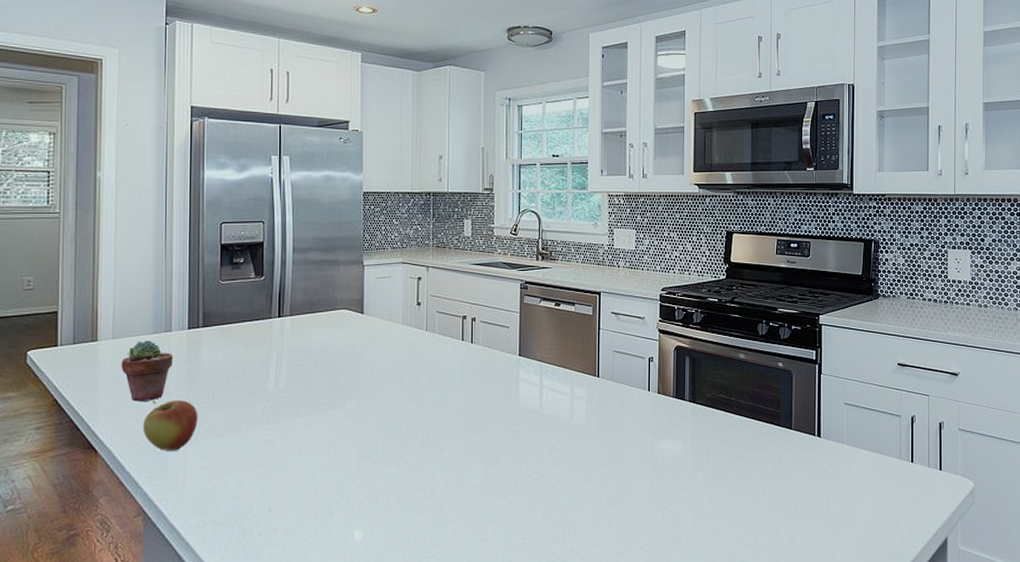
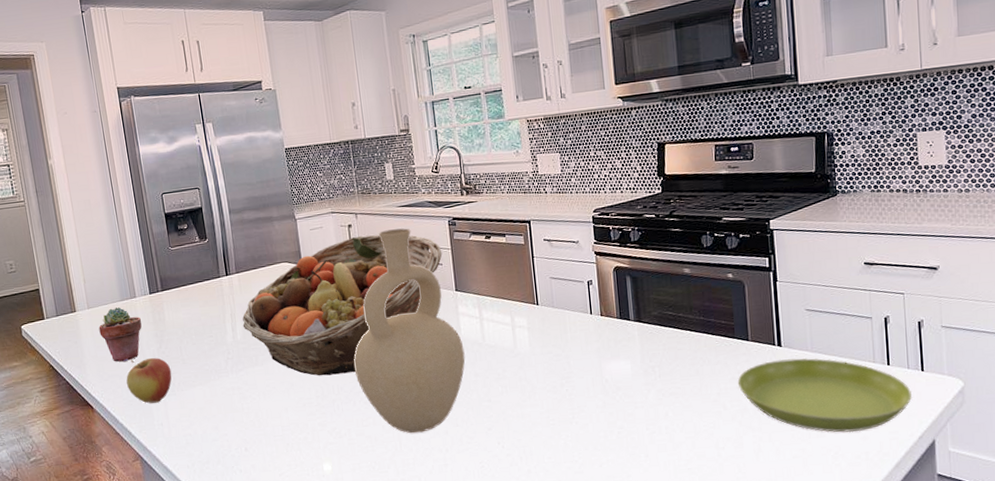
fruit basket: none [288,290,510,434] -> present [242,235,443,376]
vase: none [403,287,520,503] -> present [353,228,465,434]
saucer: none [778,450,931,526] -> present [737,357,913,433]

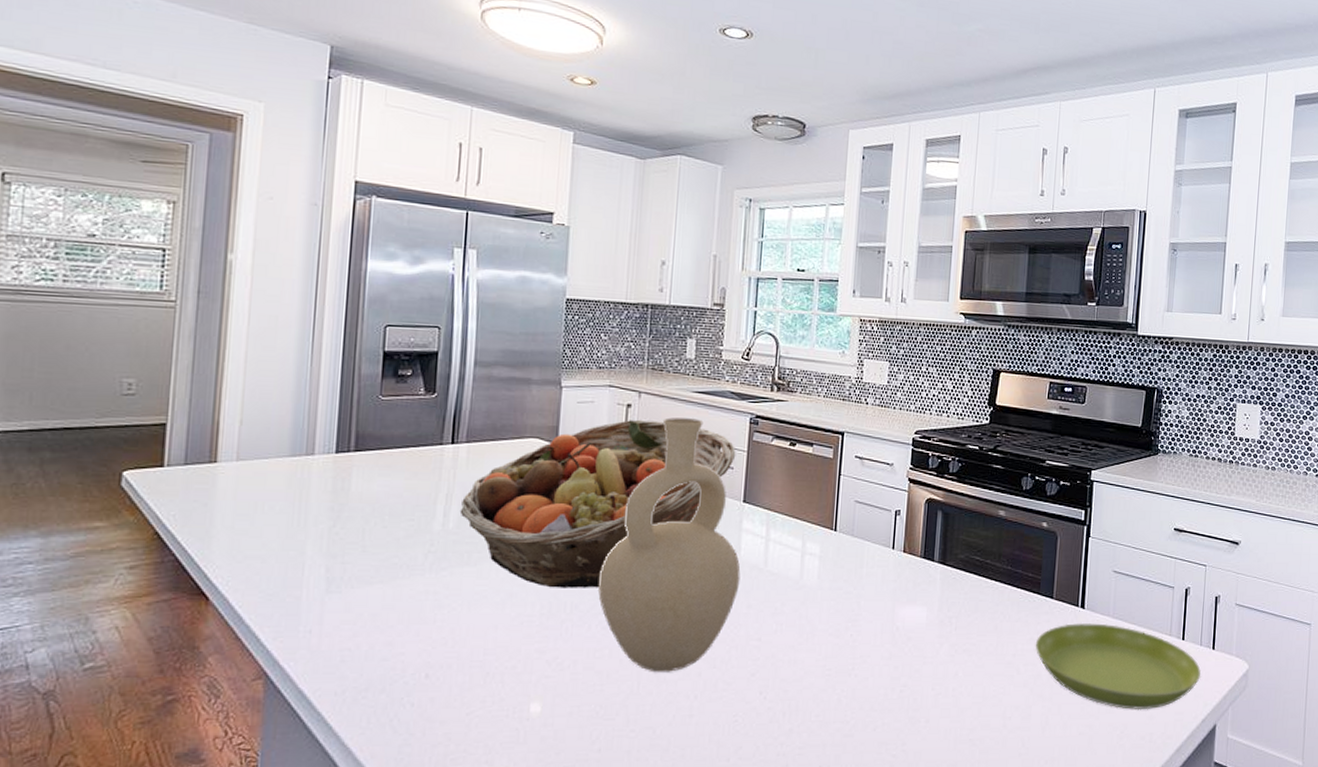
potted succulent: present [98,307,142,362] -> none [246,464,315,539]
apple: present [126,357,172,404] -> none [270,538,343,601]

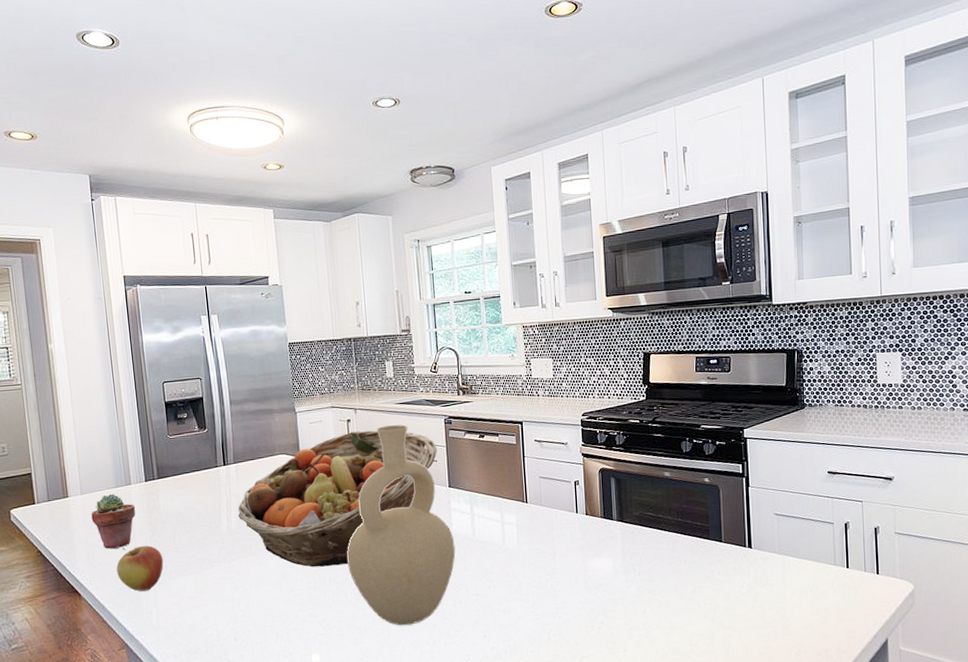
potted succulent: none [246,464,315,539] -> present [91,494,136,549]
apple: none [270,538,343,601] -> present [116,545,164,592]
saucer: present [1035,623,1201,710] -> none [711,559,869,631]

